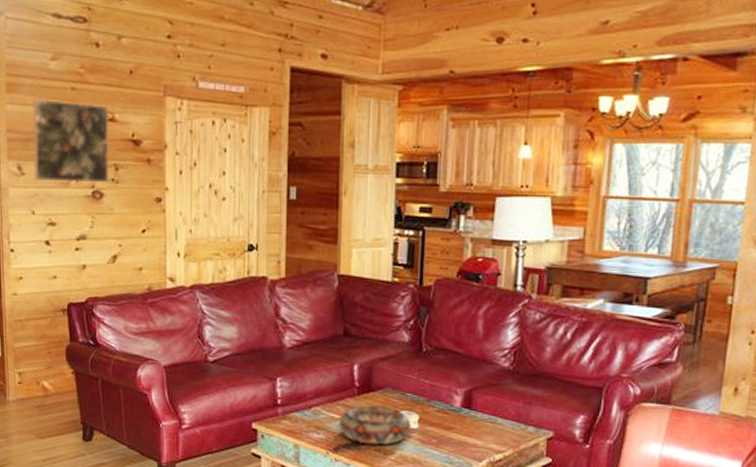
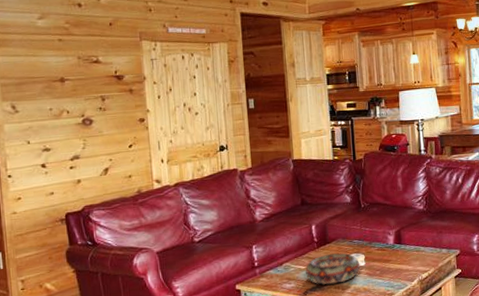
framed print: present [32,98,110,183] -> none [23,50,98,116]

